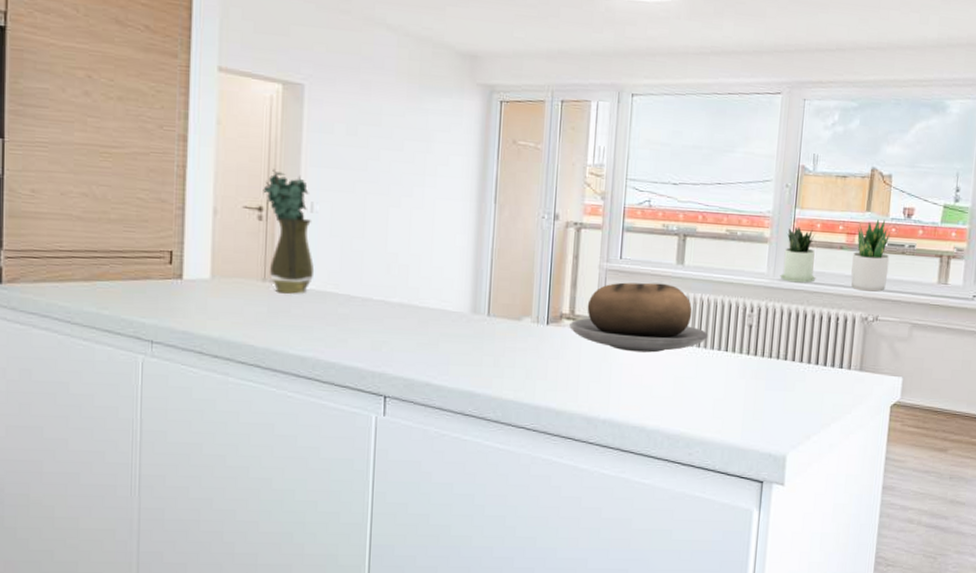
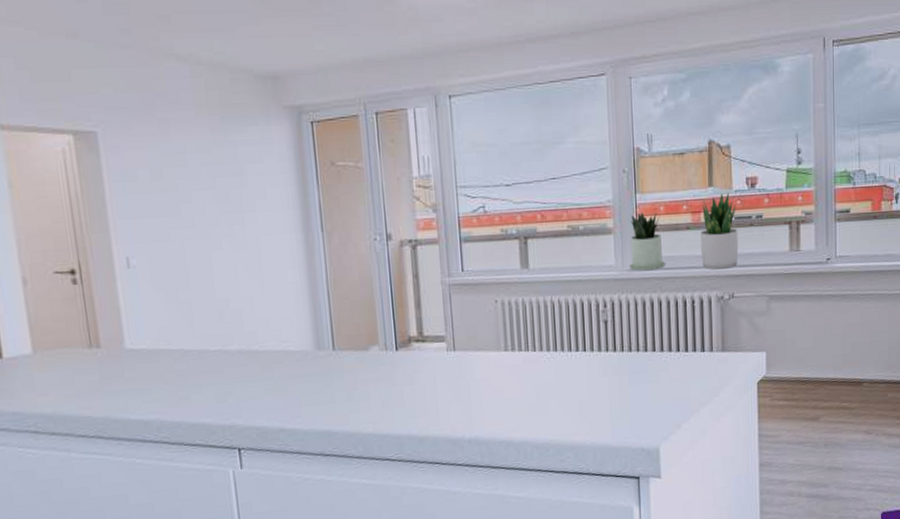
vase: present [263,169,315,294] -> none [72,227,143,358]
bread: present [569,282,709,353] -> none [420,290,564,366]

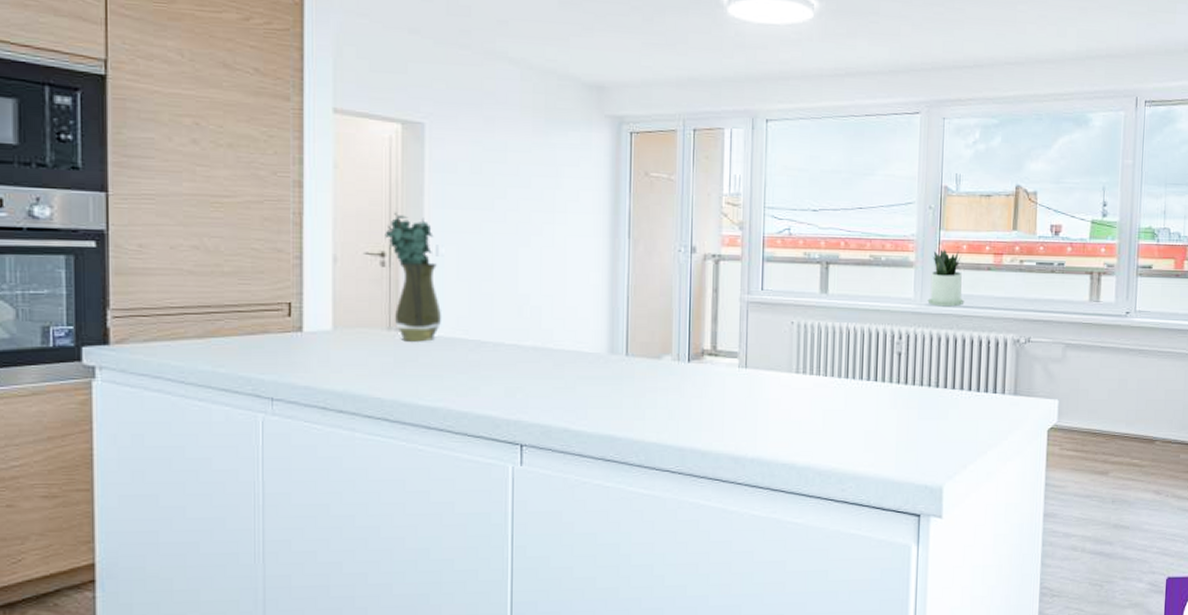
vase: none [72,227,143,358] -> present [385,212,442,342]
planter: present [701,193,739,270] -> none [1000,238,1039,314]

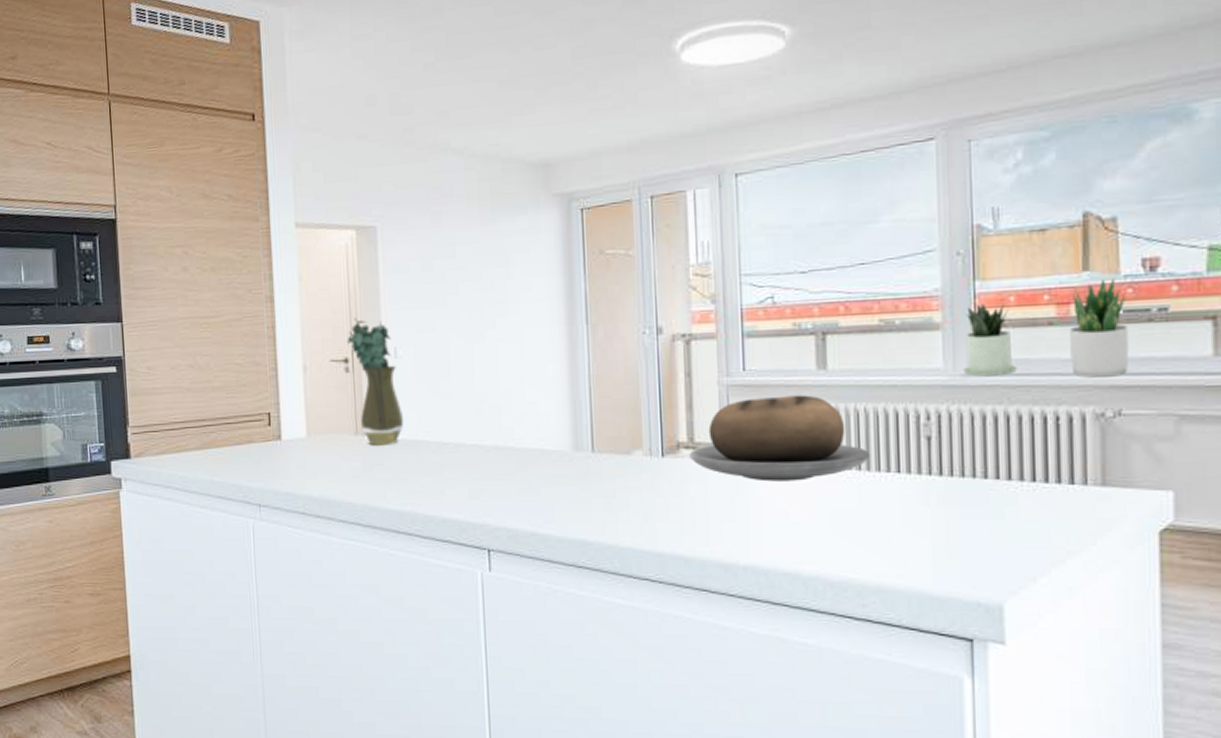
bread: none [712,313,857,386] -> present [689,395,871,482]
planter: none [1000,238,1039,314] -> present [1070,279,1130,379]

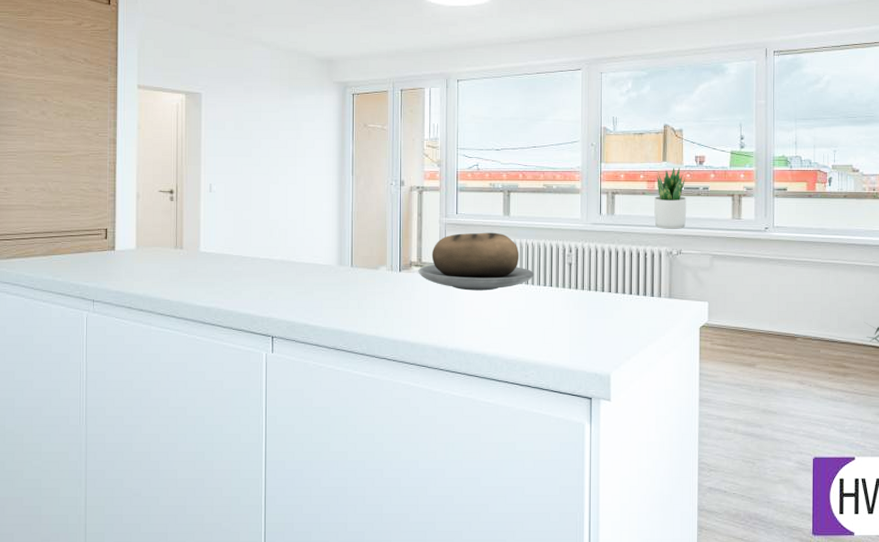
vase: present [347,317,404,446] -> none [173,160,214,257]
planter: present [963,303,1017,377] -> none [592,178,624,225]

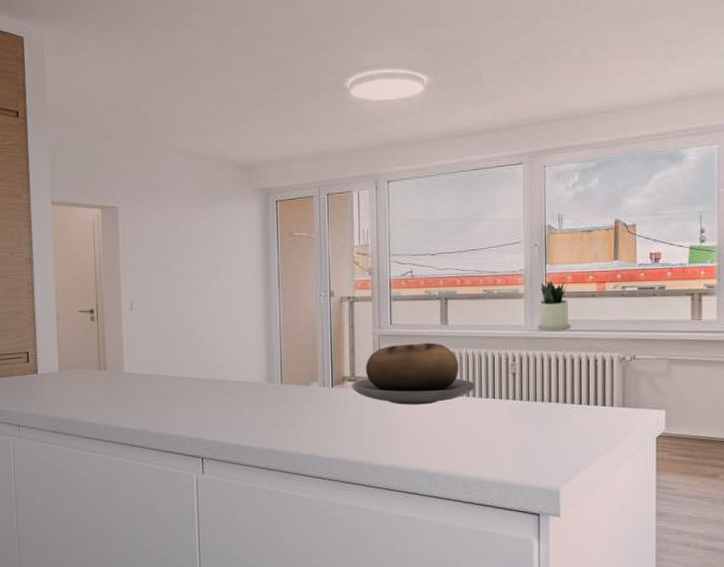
planter: none [592,178,624,225] -> present [537,280,572,332]
planter: present [654,168,687,230] -> none [605,266,641,334]

